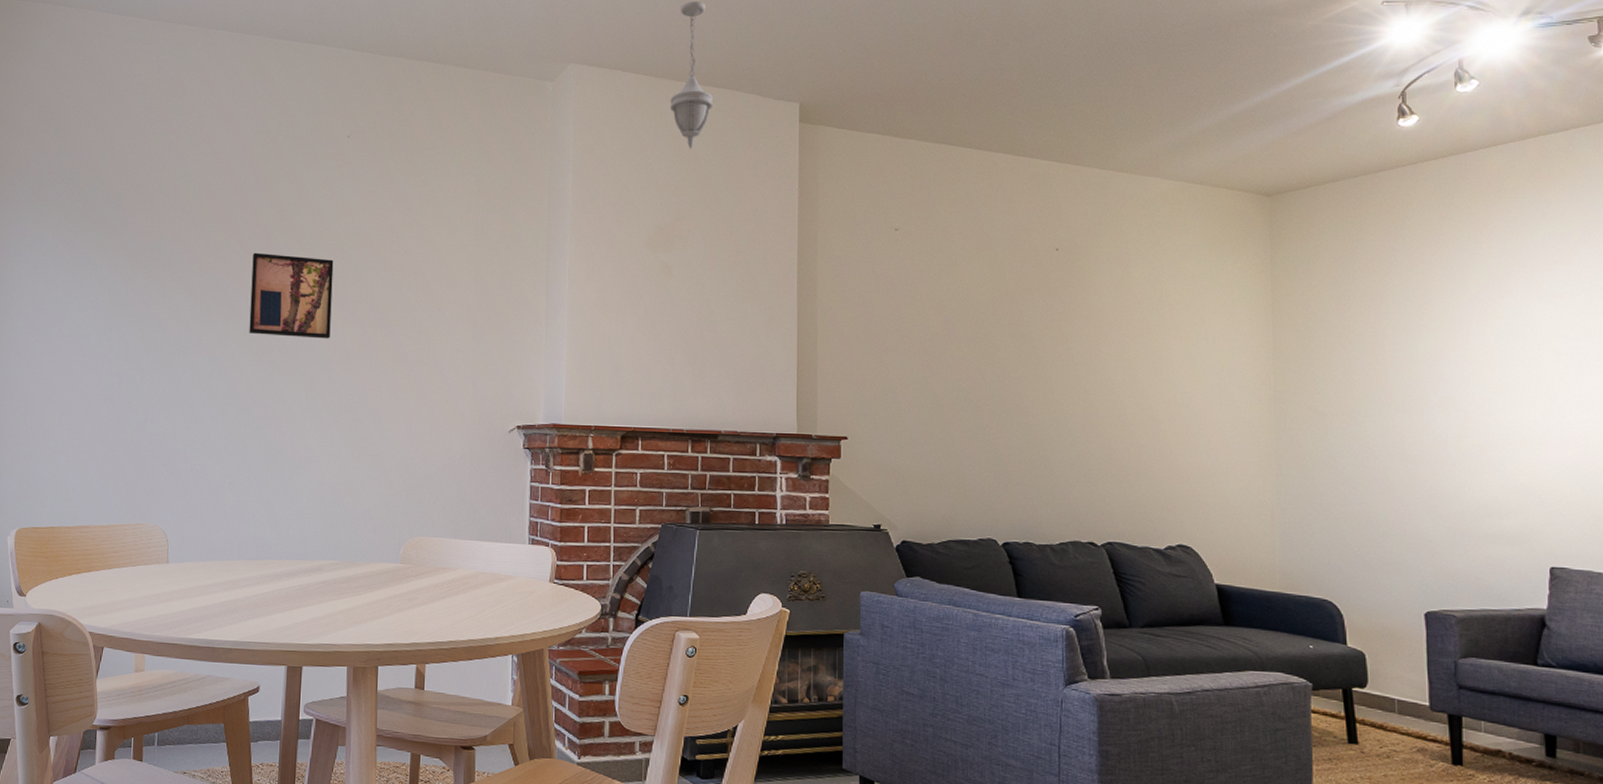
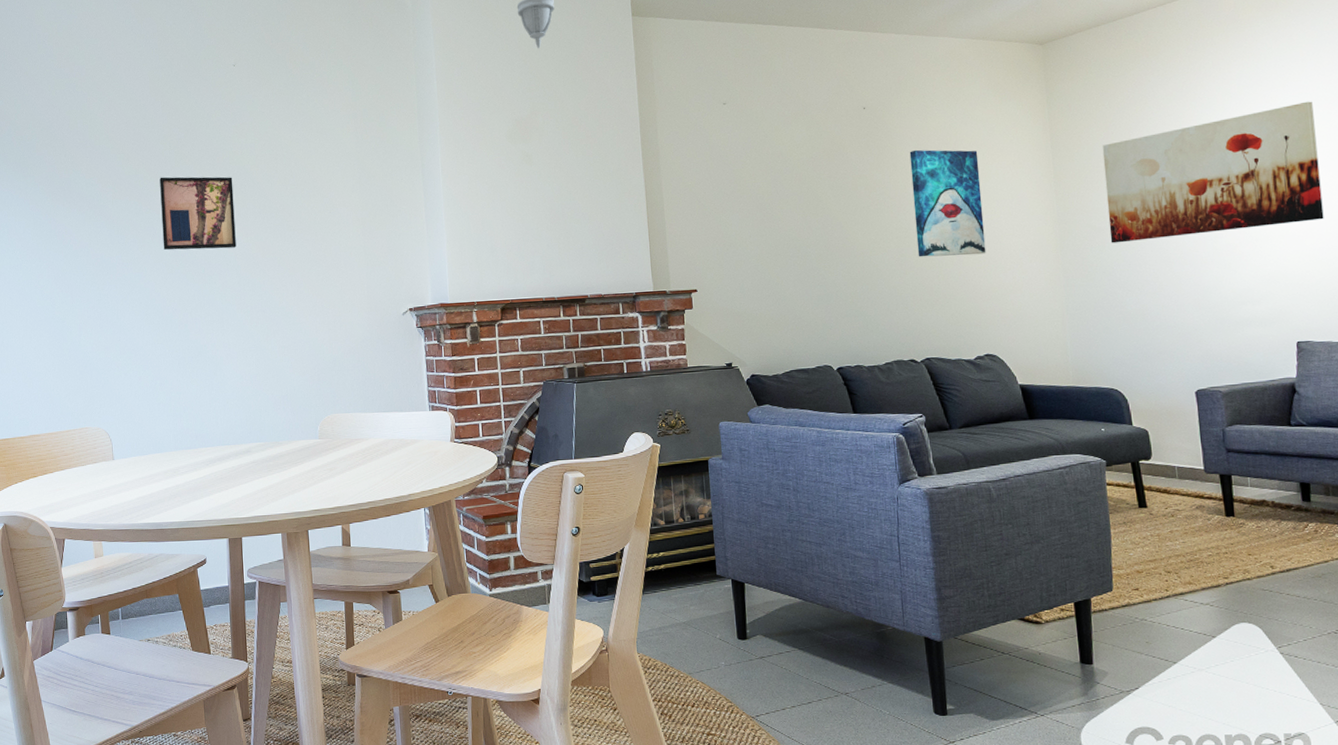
wall art: none [1106,302,1187,429] -> present [909,149,986,257]
wall art: none [1332,289,1591,432] -> present [1102,101,1324,243]

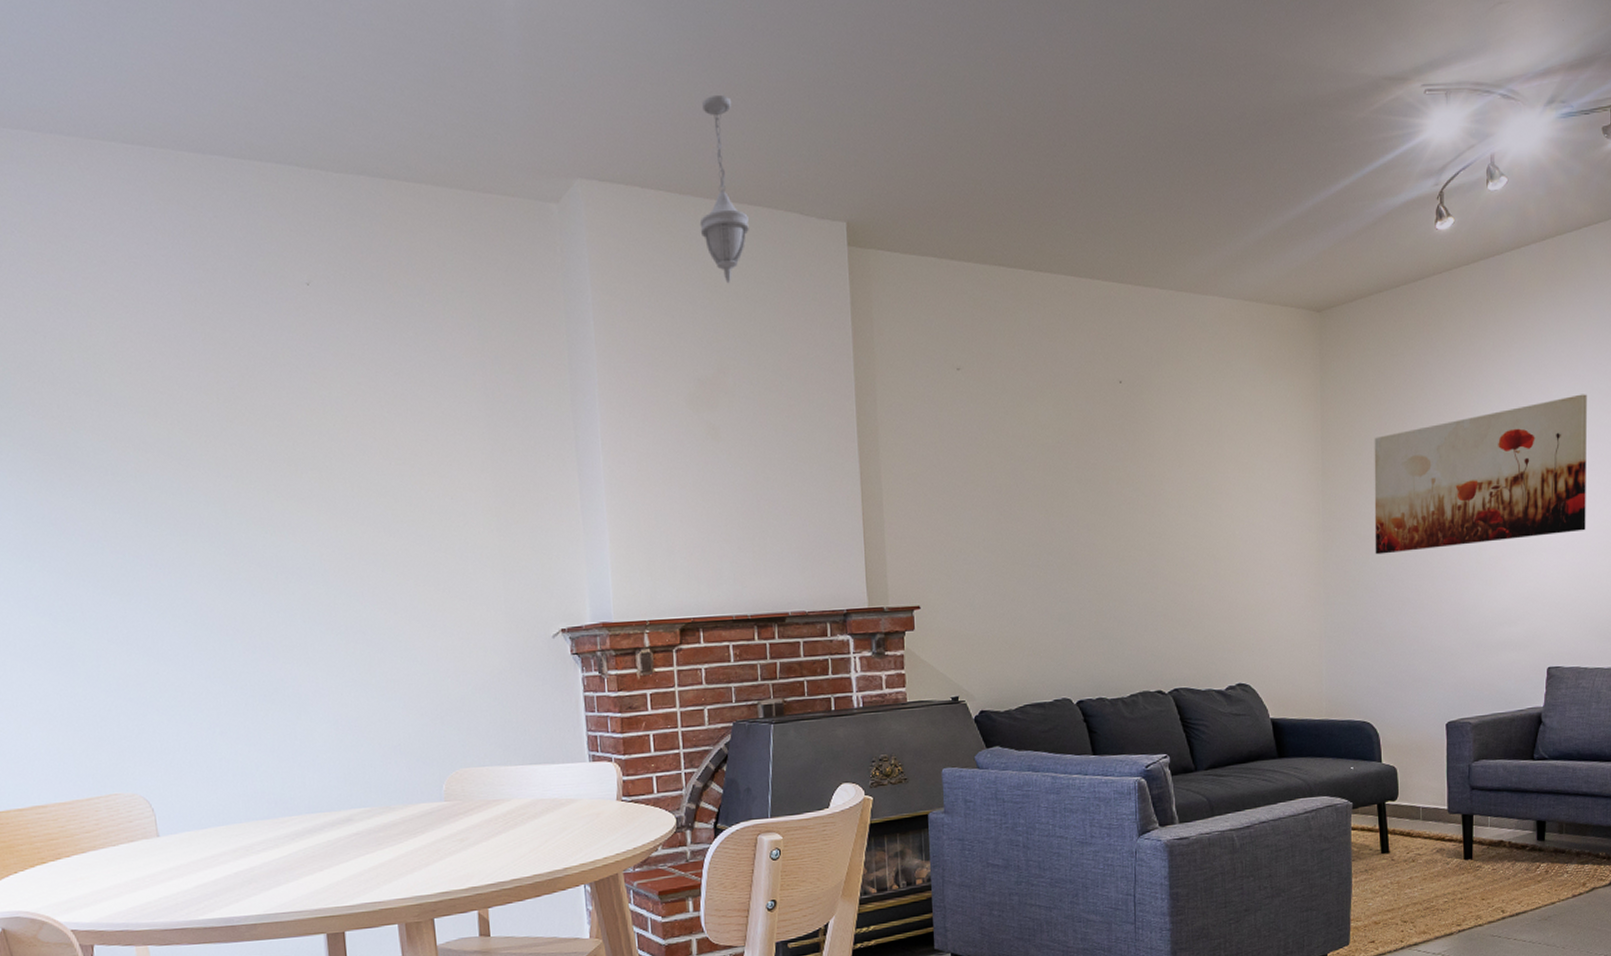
wall art: present [160,177,236,250] -> none [205,442,322,548]
wall art: present [909,149,986,257] -> none [1168,436,1245,569]

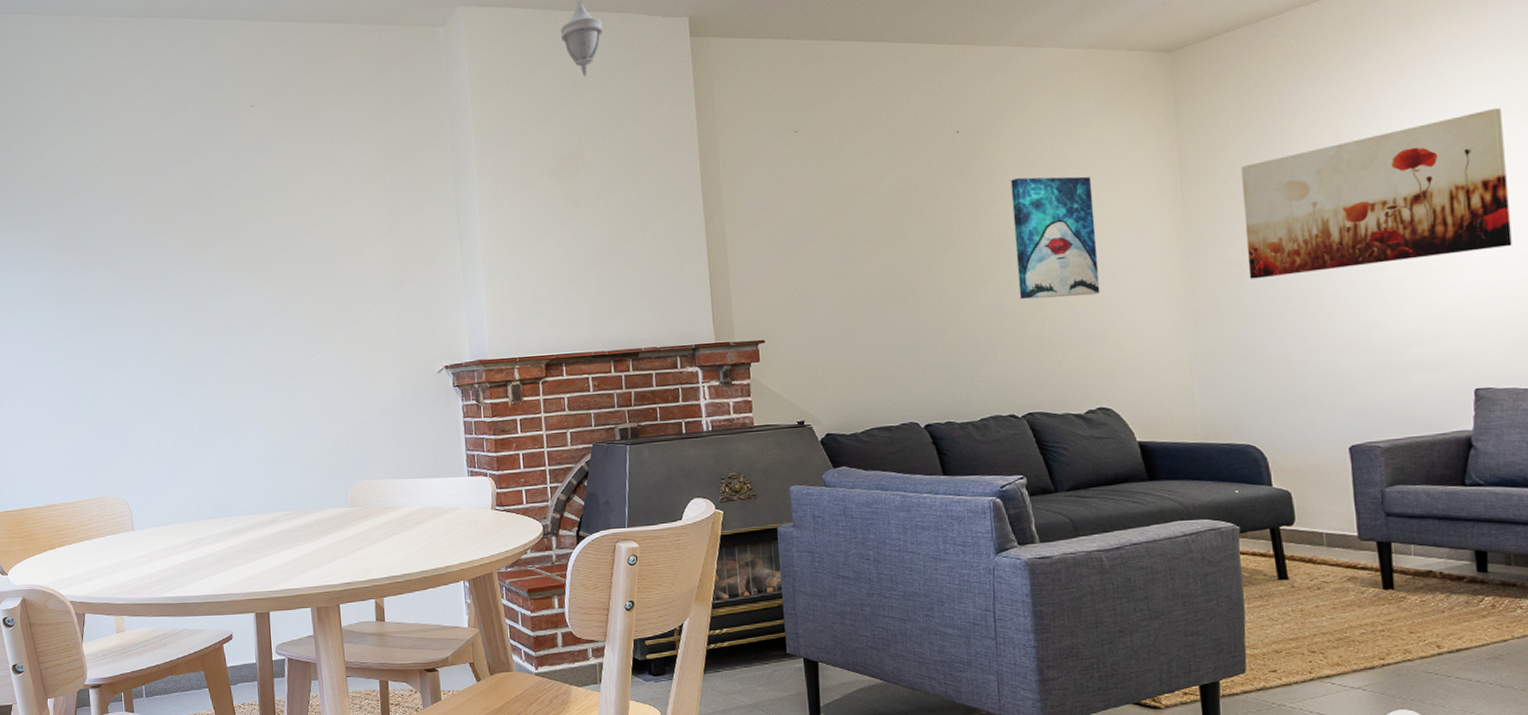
wall art: none [1168,436,1245,569] -> present [1010,176,1100,300]

